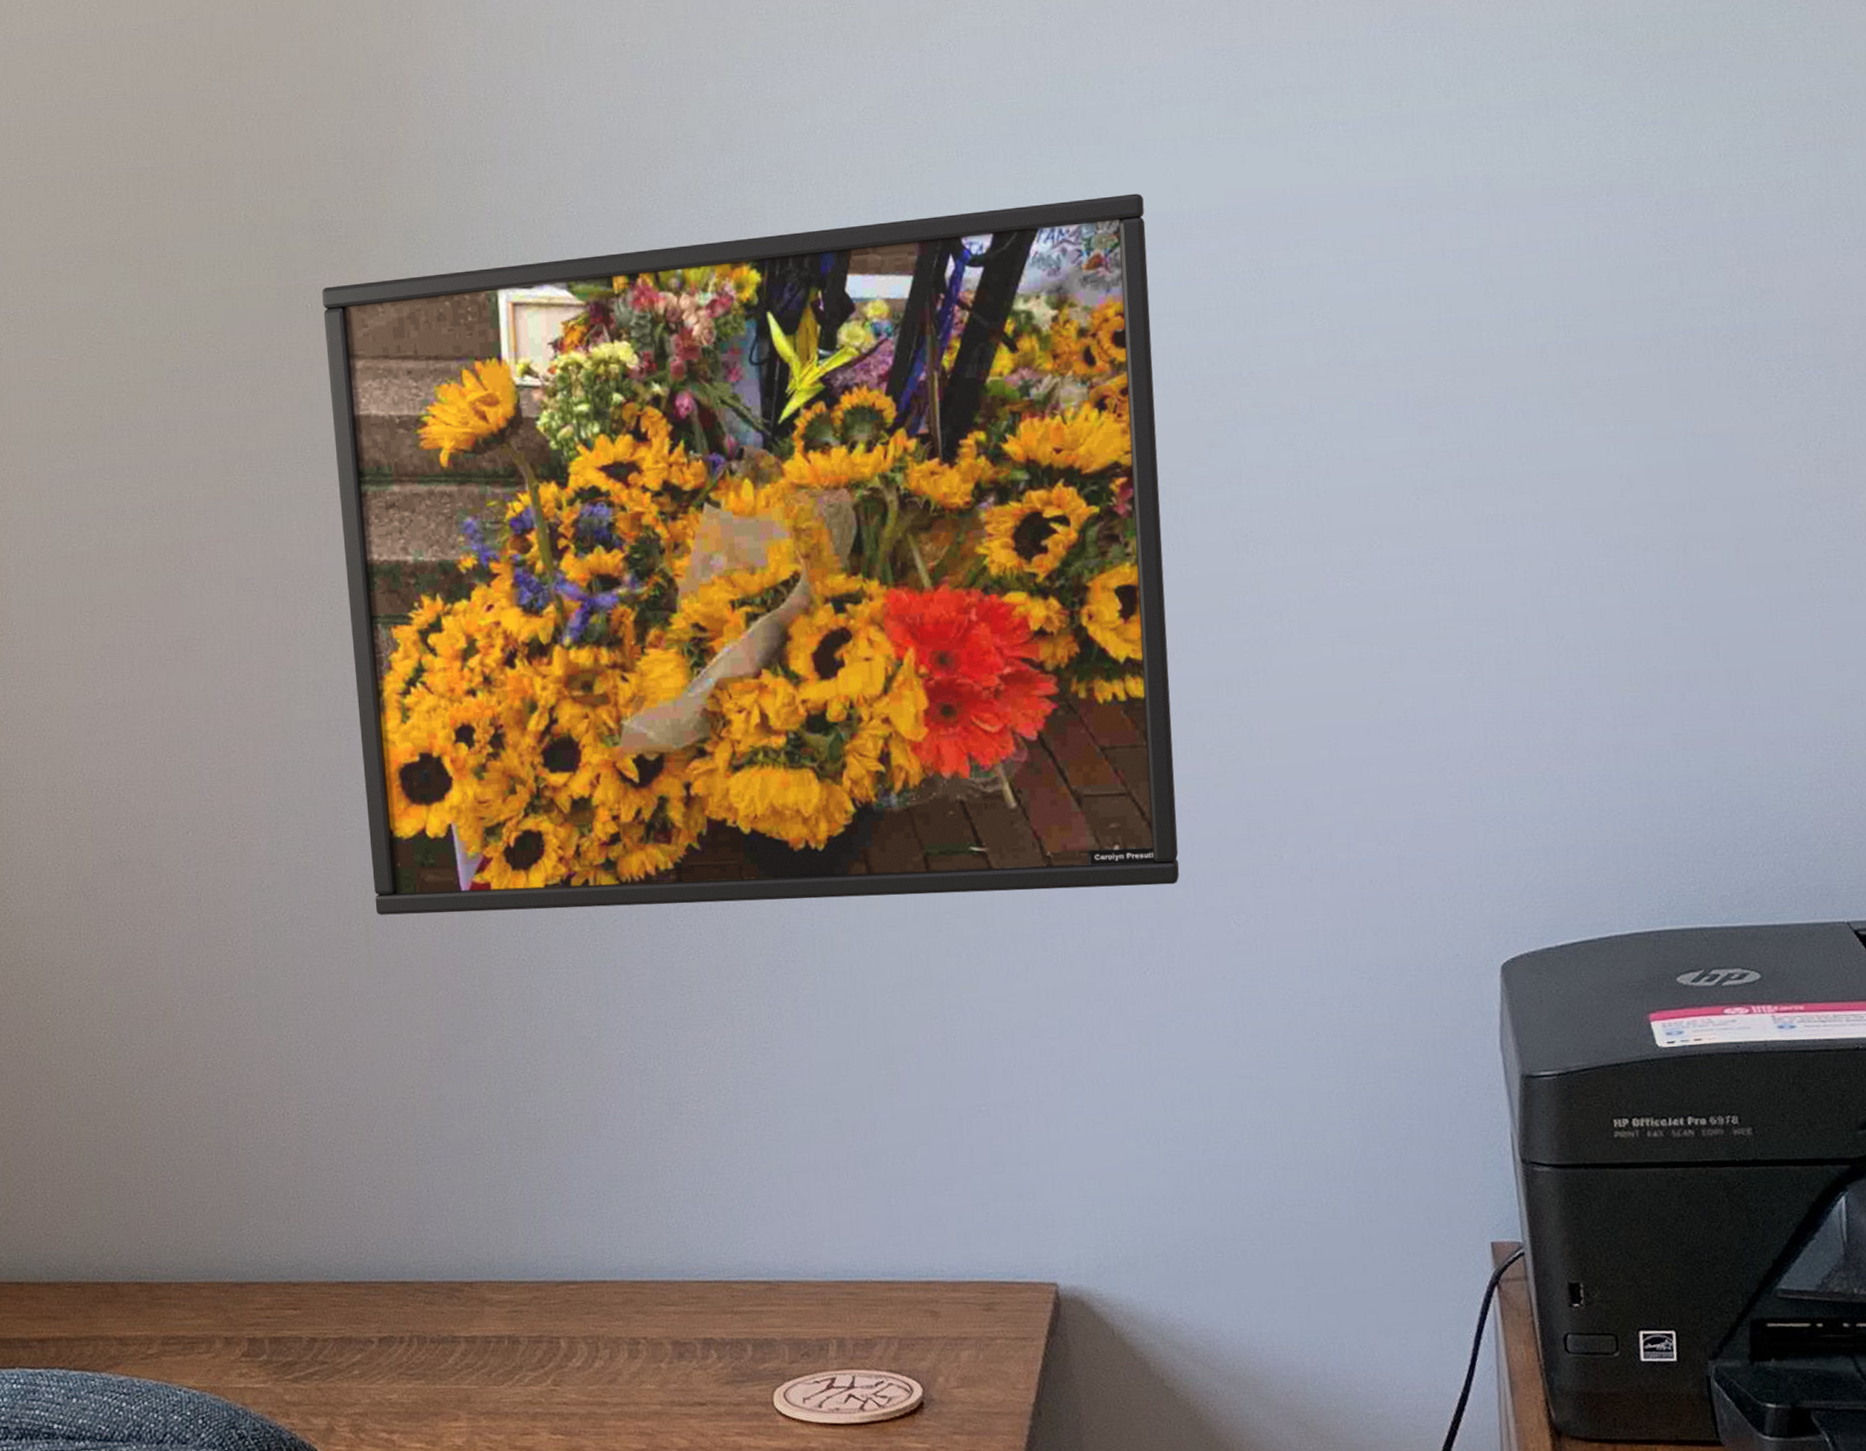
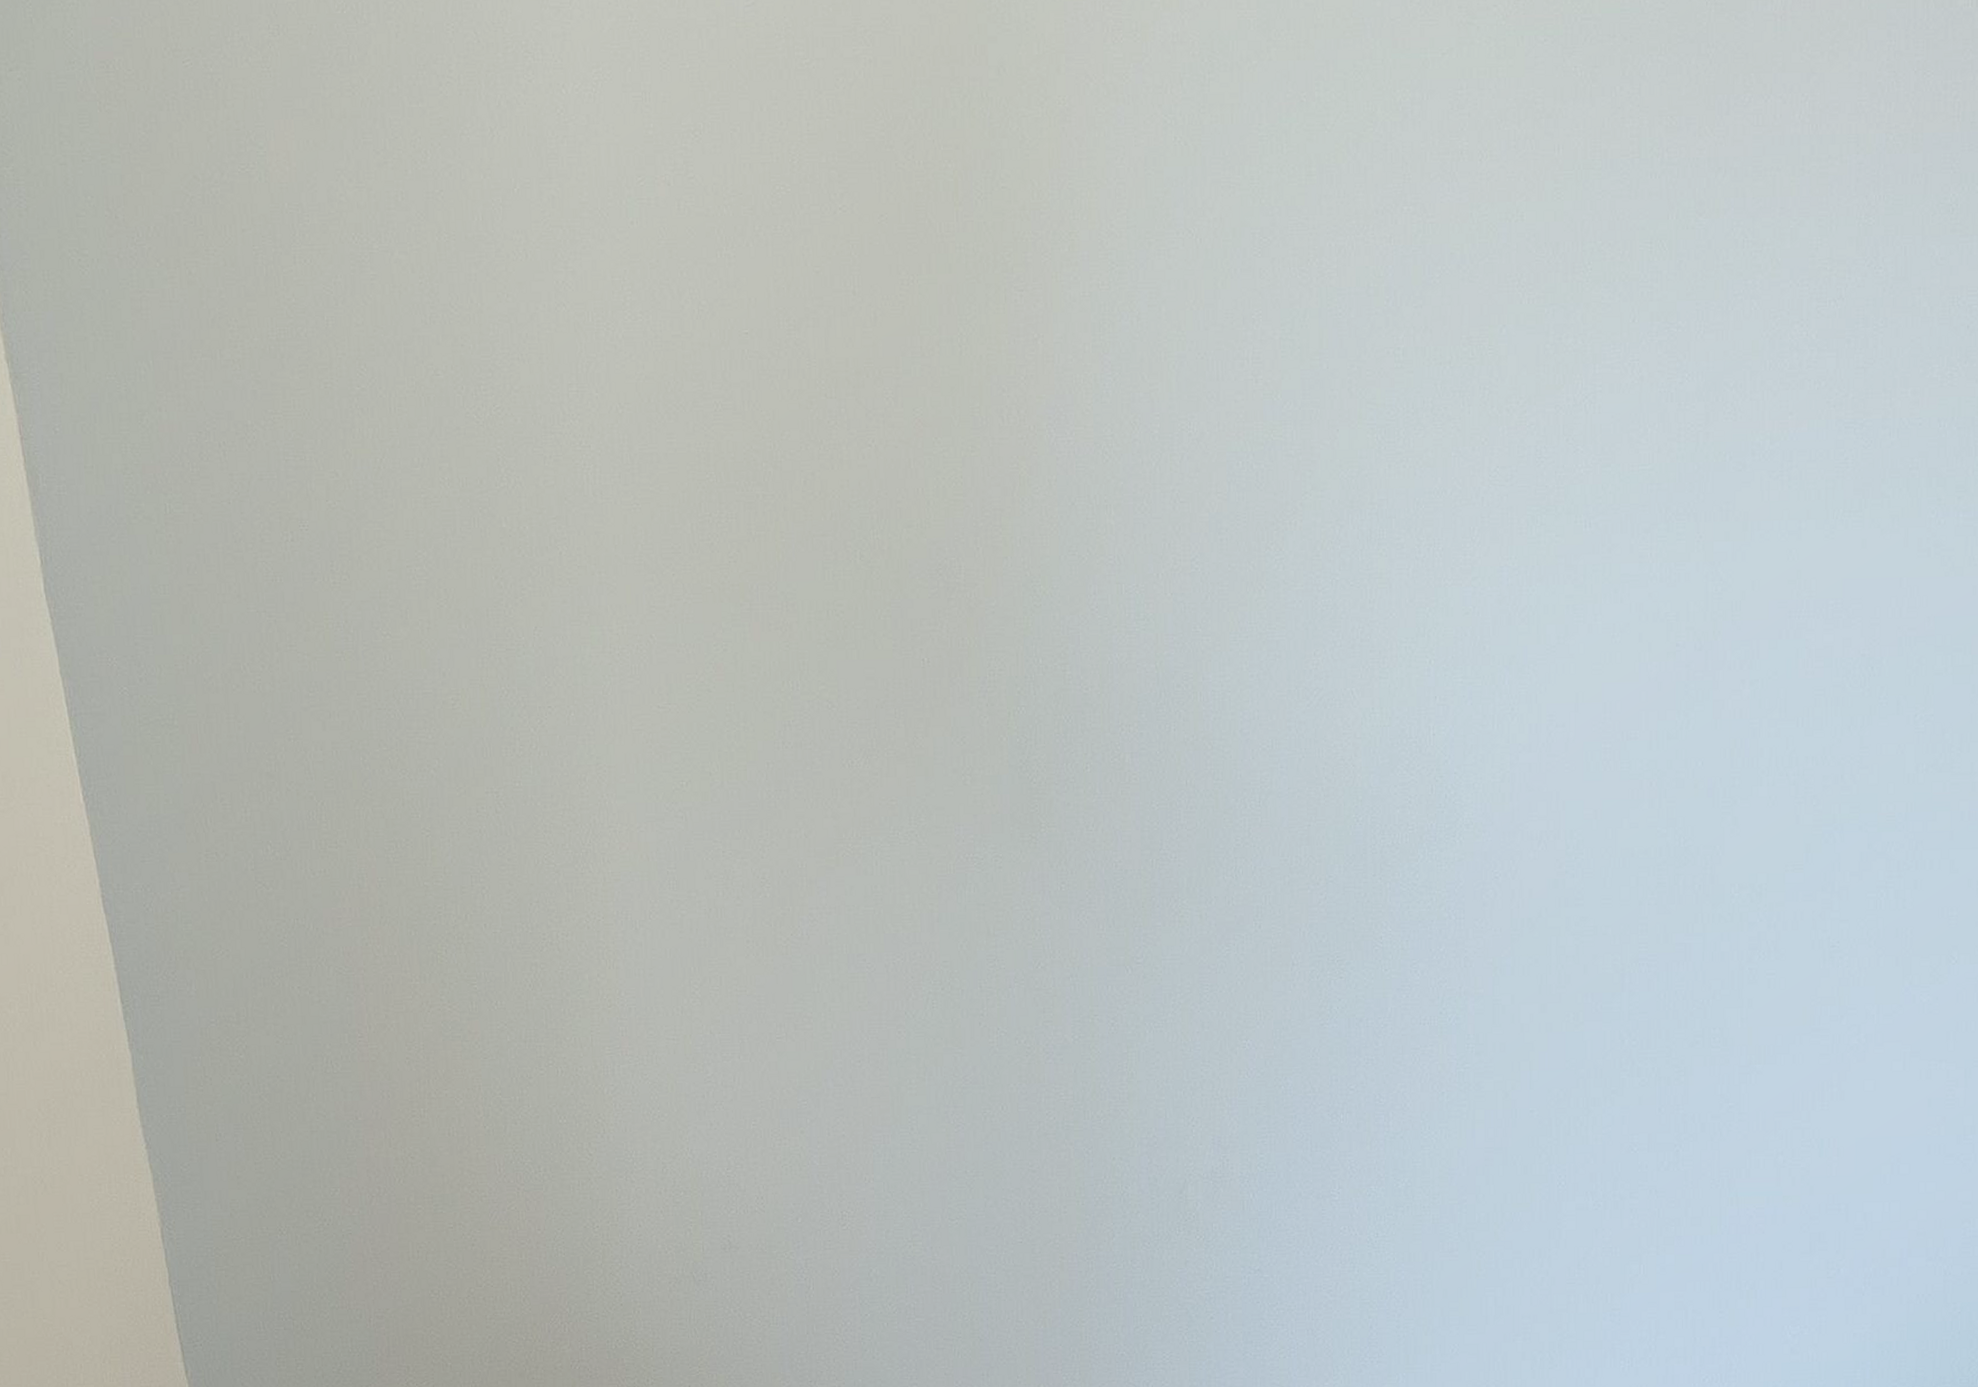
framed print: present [322,193,1180,915] -> none [939,577,1764,1307]

